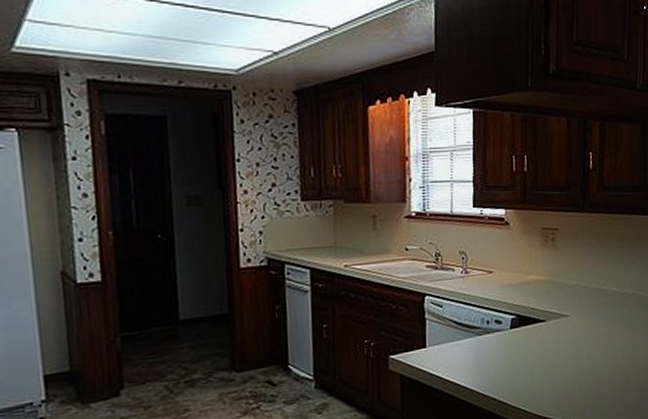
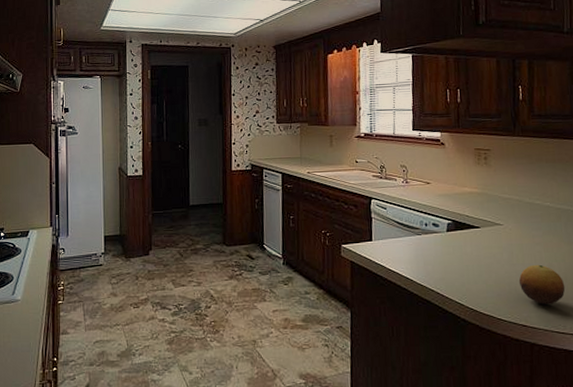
fruit: none [583,357,628,401] -> present [518,264,566,305]

